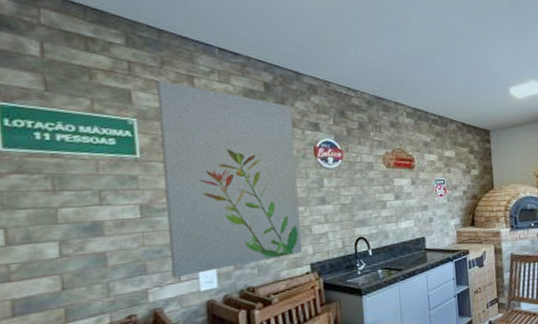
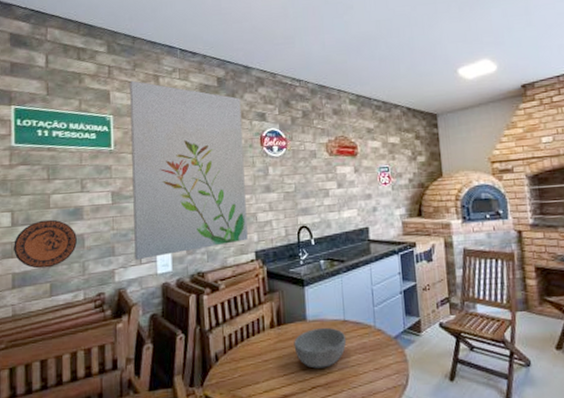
decorative plate: none [10,236,97,293] -> present [14,219,77,269]

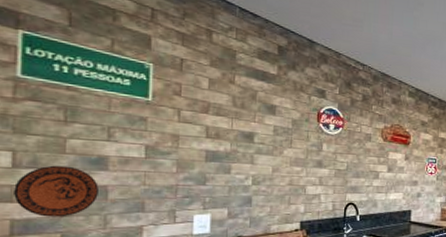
wall art: present [130,81,248,259] -> none [168,31,301,218]

